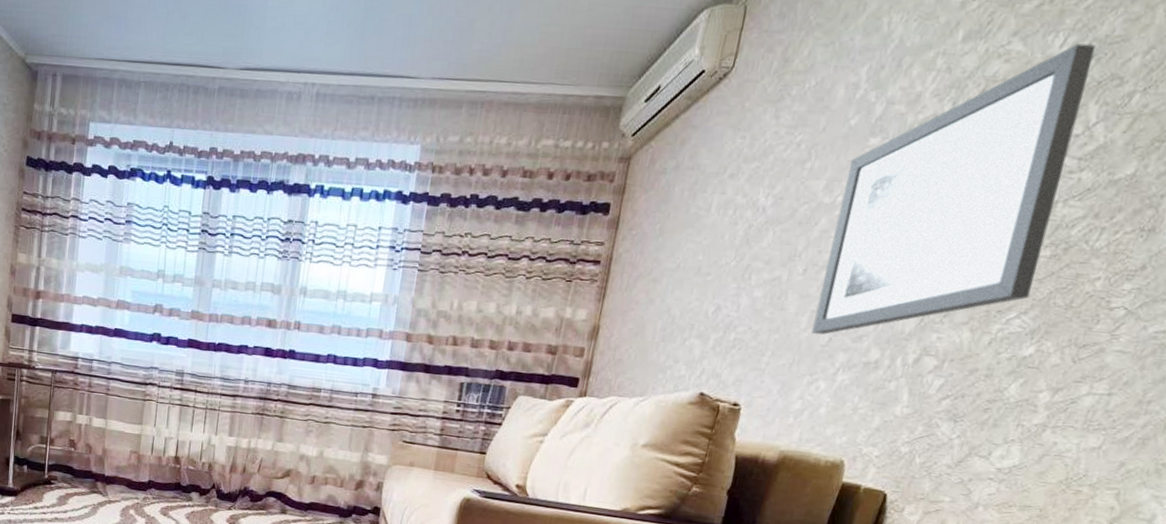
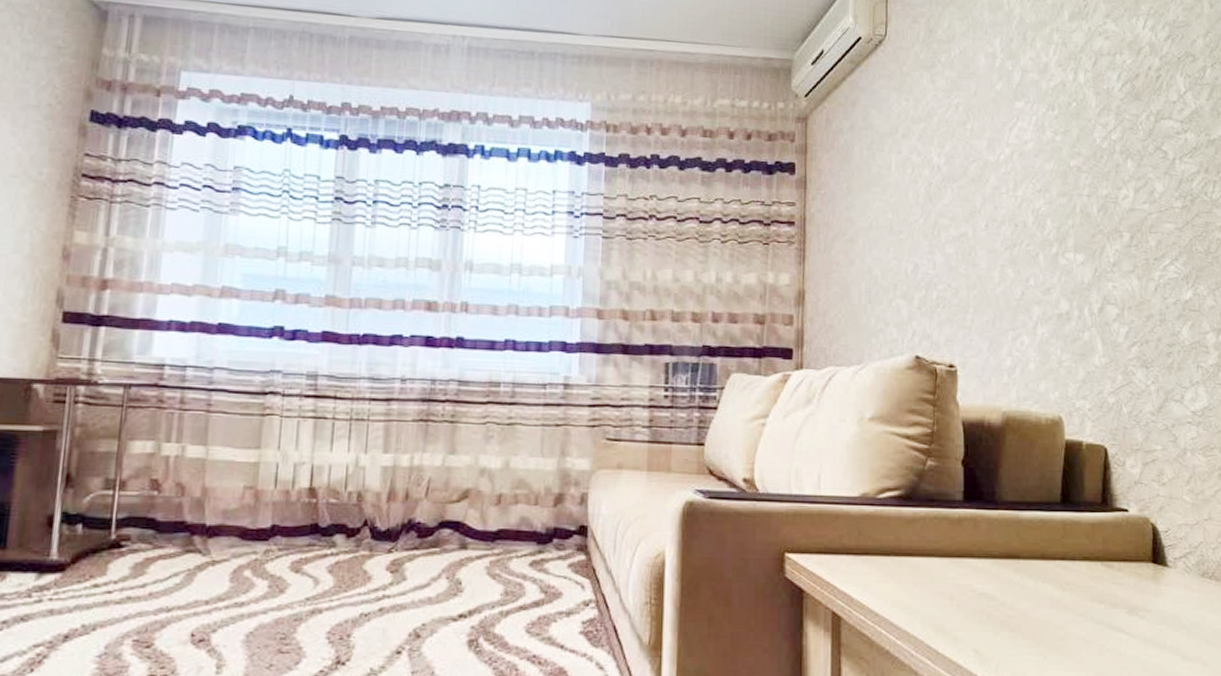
wall art: present [811,43,1096,335] -> none [1004,26,1175,289]

